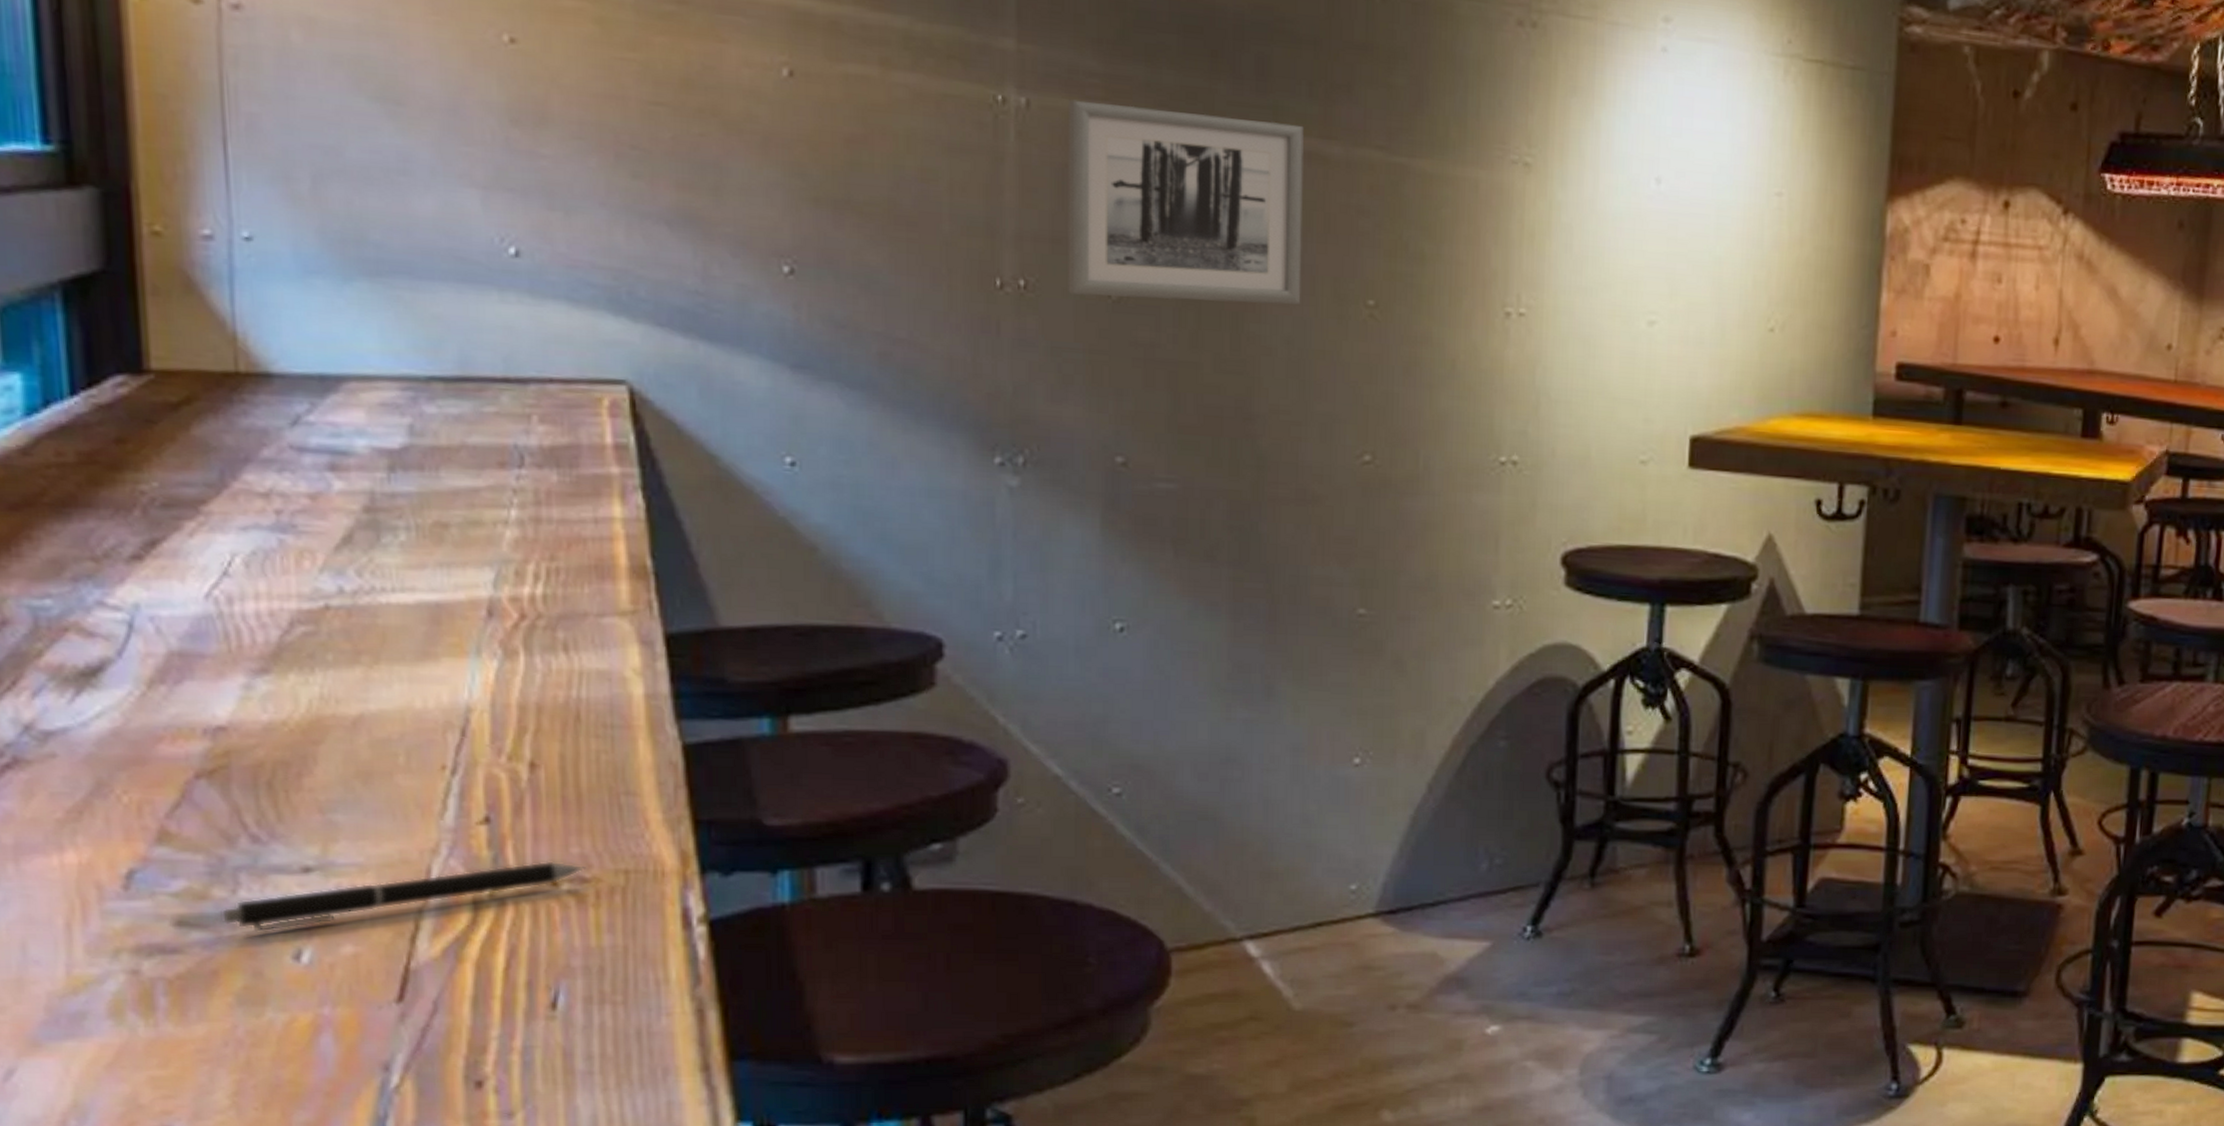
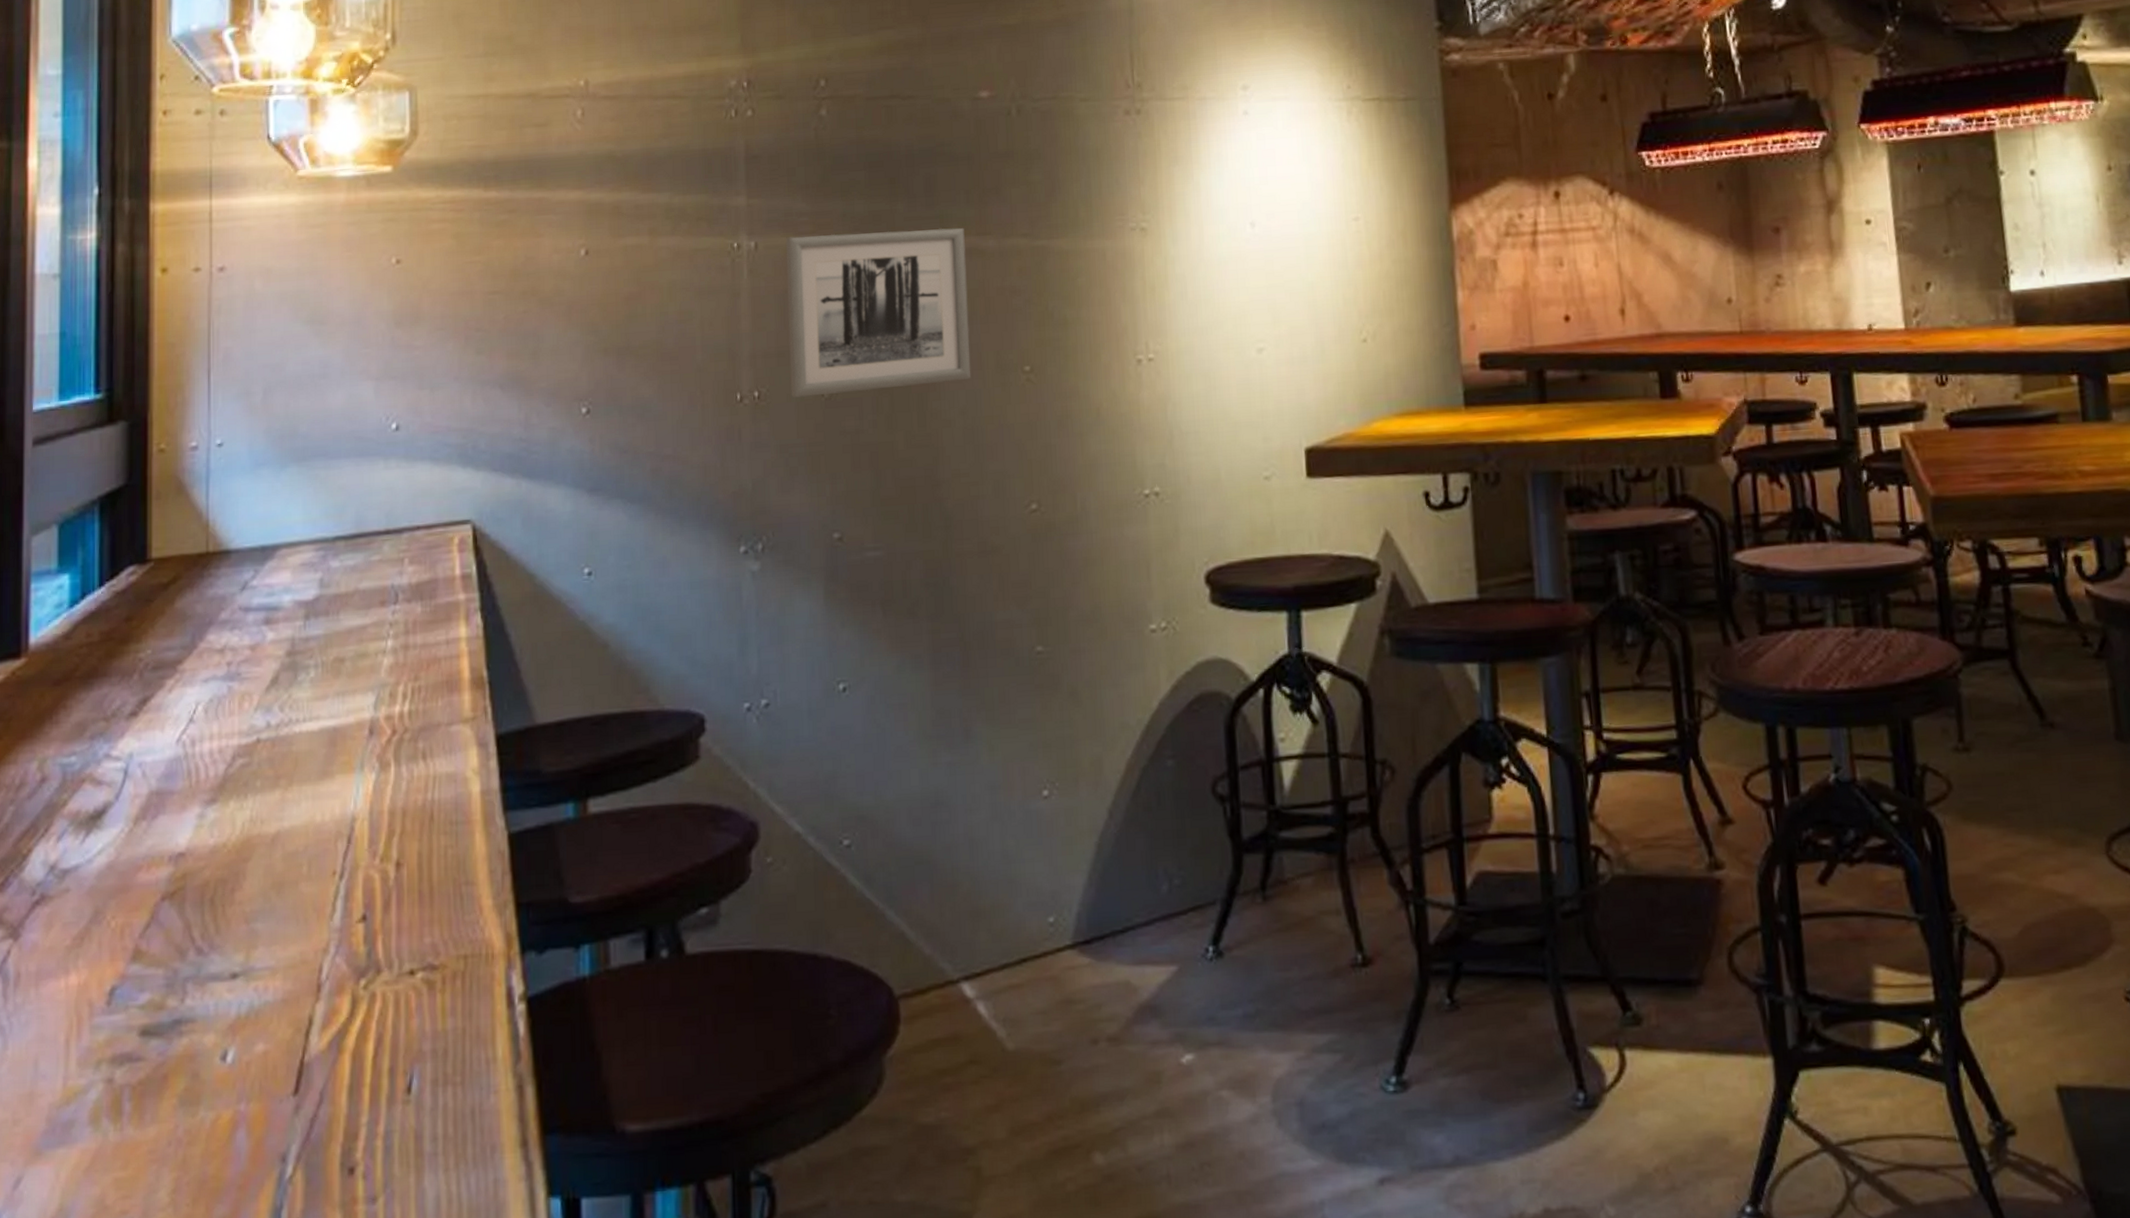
pen: present [221,861,587,932] -> none [172,951,436,1037]

